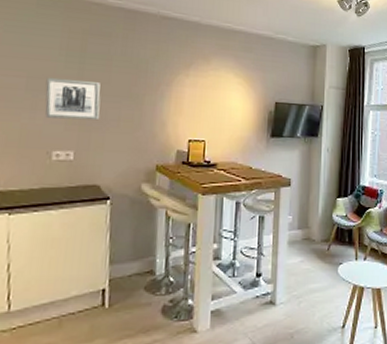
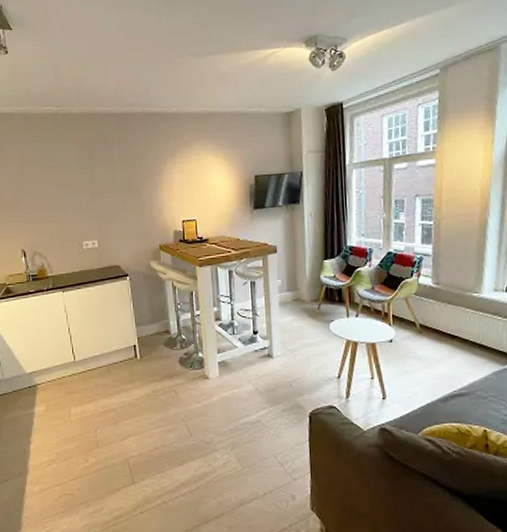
wall art: present [45,77,101,121] -> none [69,181,111,216]

